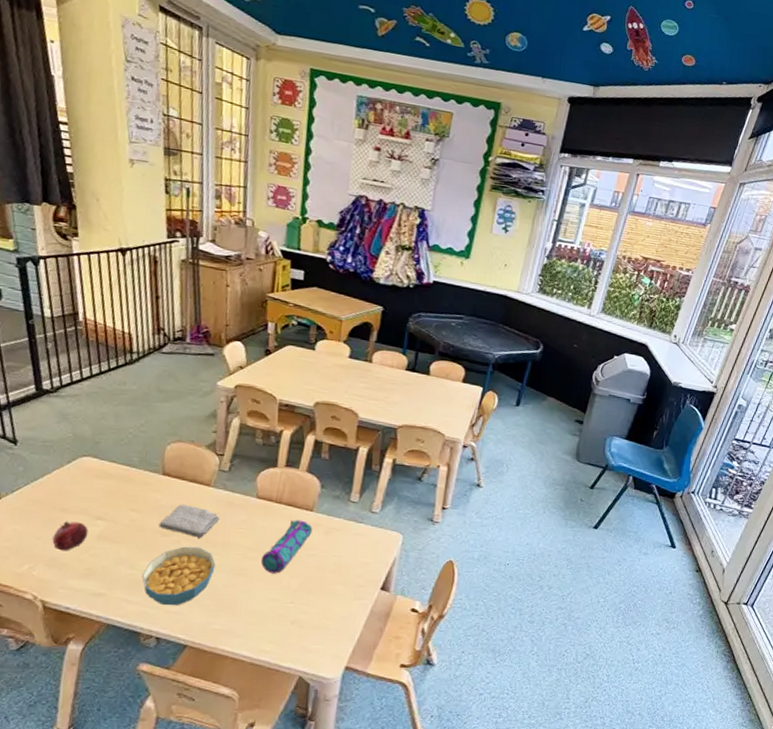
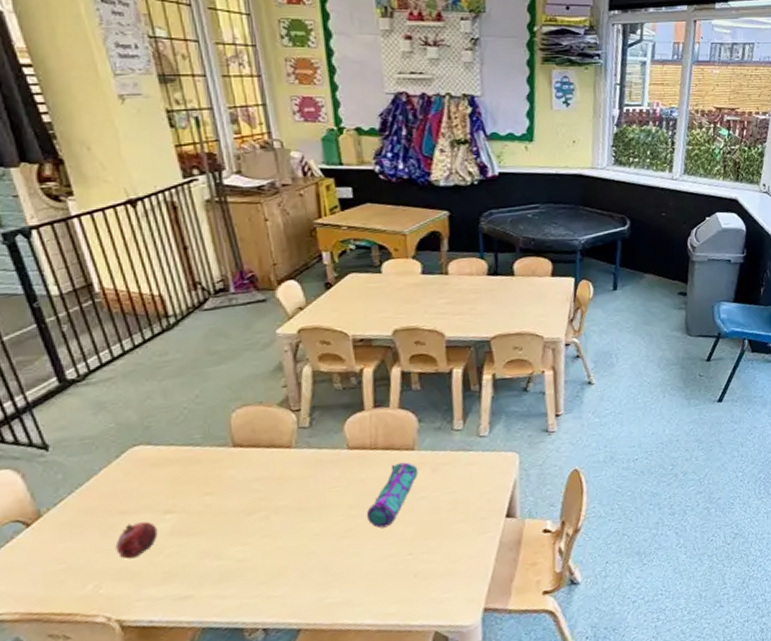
cereal bowl: present [142,546,216,606] -> none [232,517,316,592]
washcloth: present [159,504,220,538] -> none [240,474,311,509]

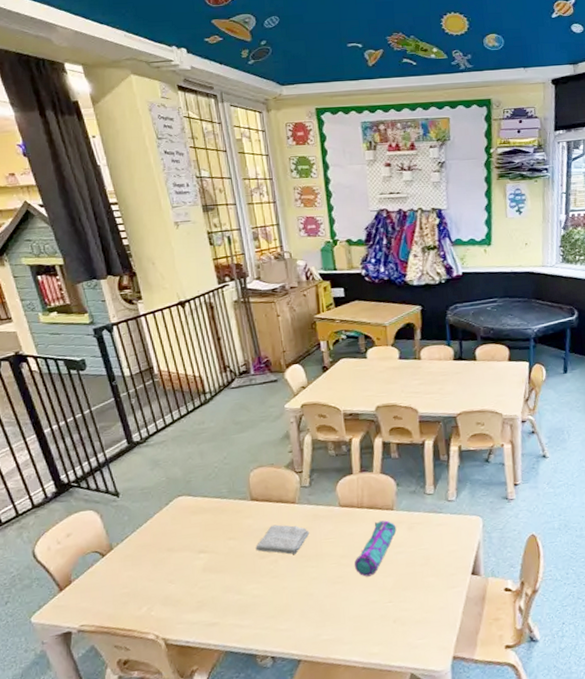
fruit: present [115,521,158,559] -> none [163,558,194,589]
washcloth: none [240,474,311,509] -> present [255,524,310,555]

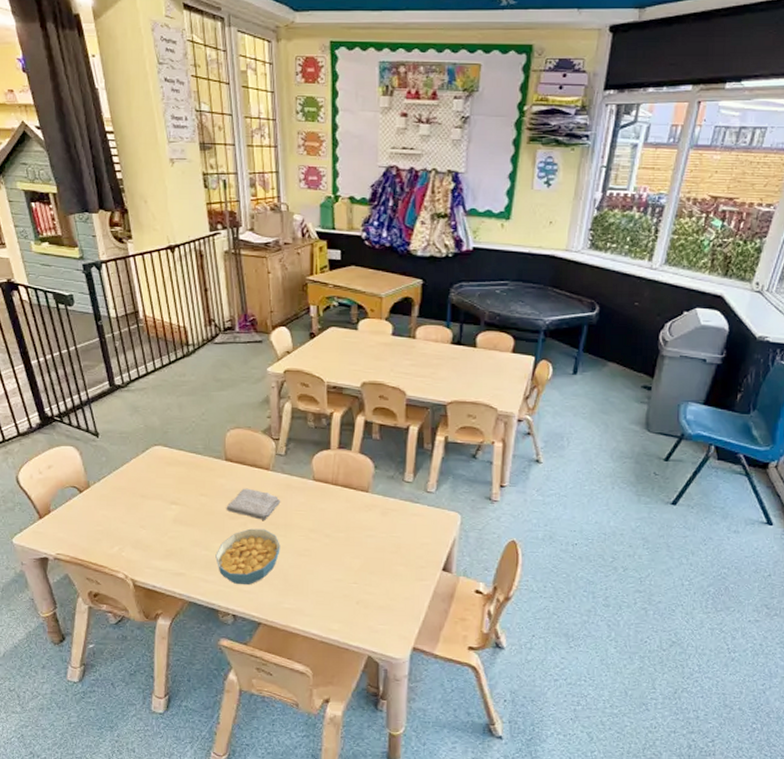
cereal bowl: none [249,563,314,625] -> present [215,528,280,585]
pencil case: present [355,520,397,577] -> none [323,501,370,555]

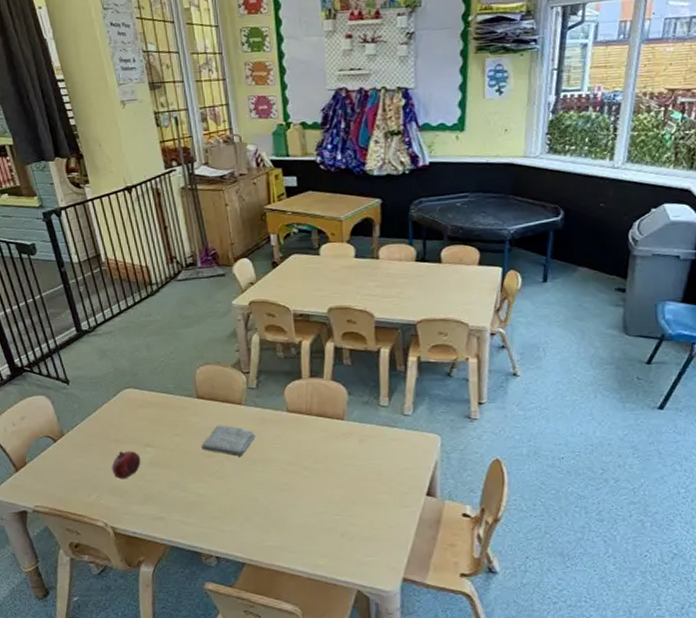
fruit: none [136,505,165,534] -> present [111,450,141,479]
cereal bowl: present [215,528,280,585] -> none [194,465,259,526]

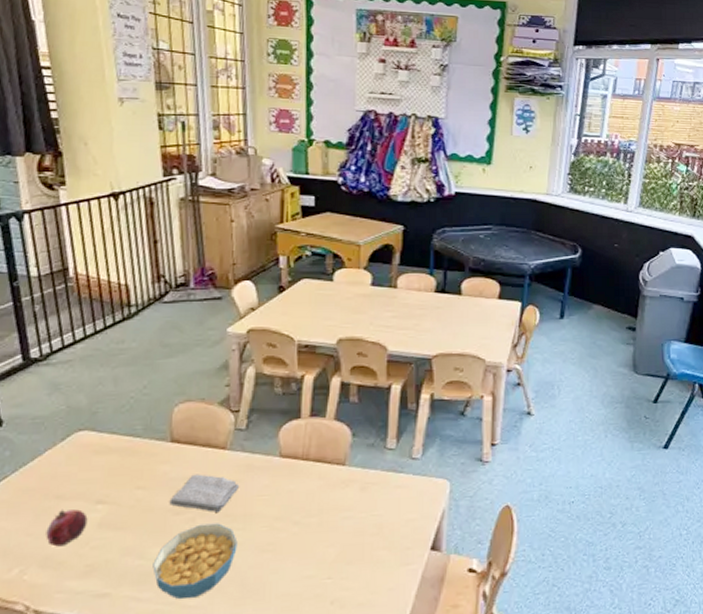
cereal bowl: none [194,465,259,526] -> present [152,523,238,600]

